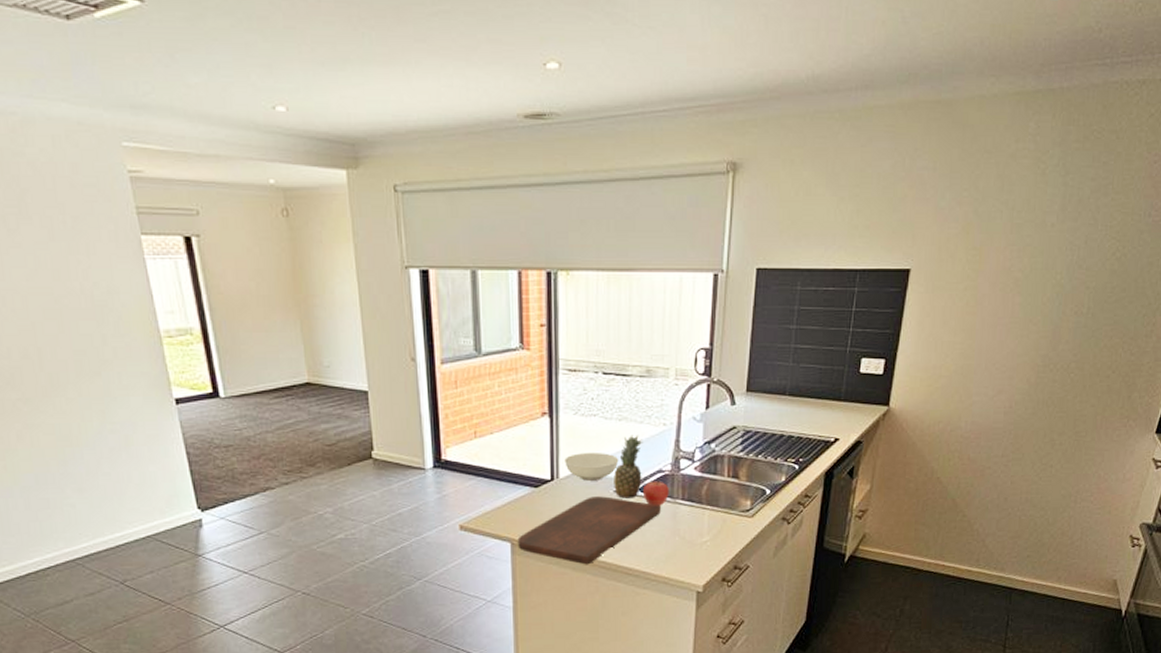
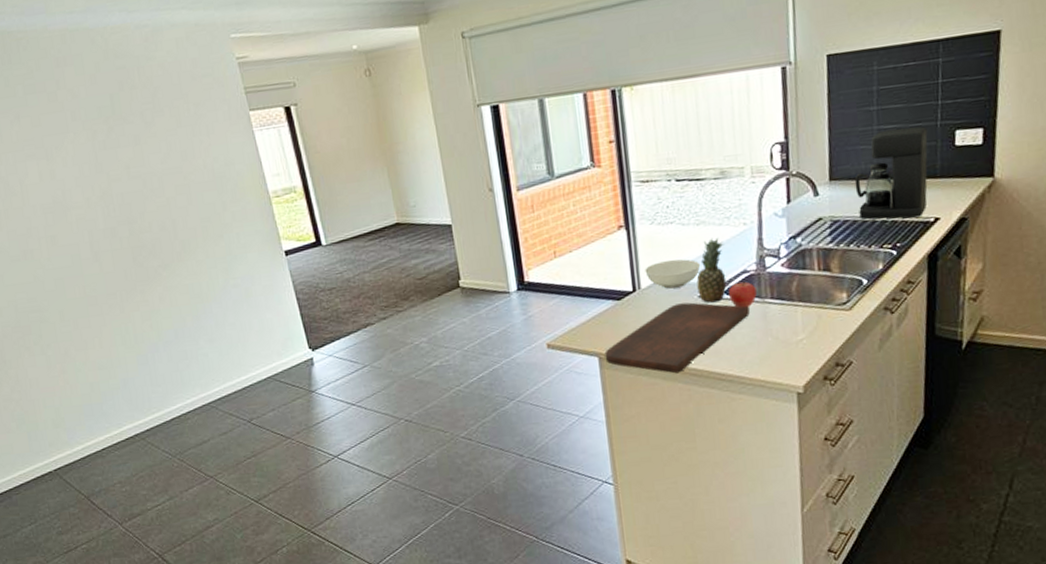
coffee maker: none [769,349,837,436] -> present [854,126,928,219]

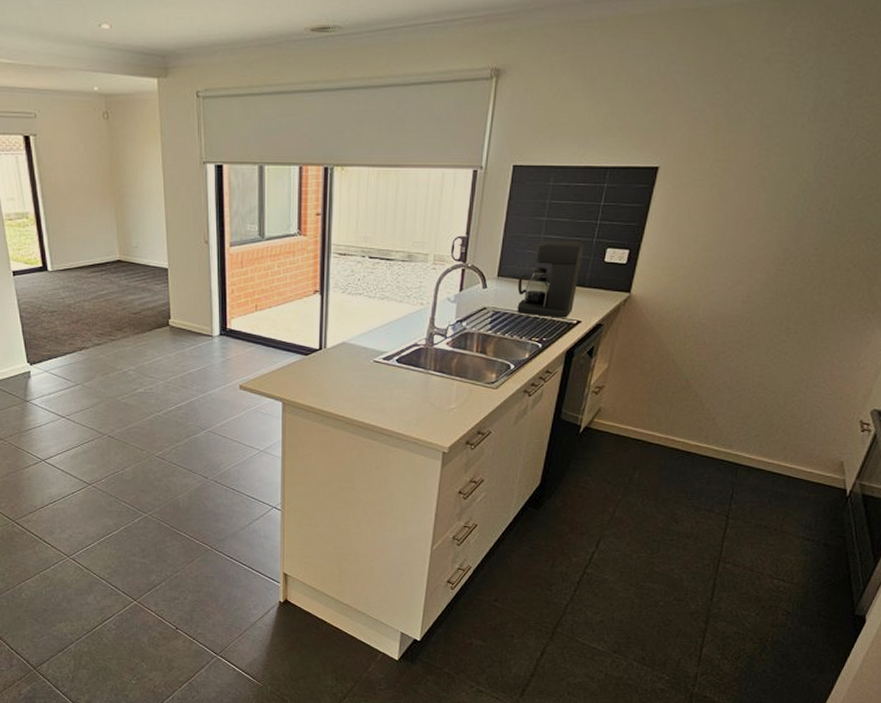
cutting board: present [604,302,750,374] -> none [288,365,414,424]
bowl: present [645,259,701,289] -> none [332,327,380,351]
fruit: present [696,237,727,303] -> none [374,312,402,368]
fruit: present [729,281,757,308] -> none [400,353,423,376]

